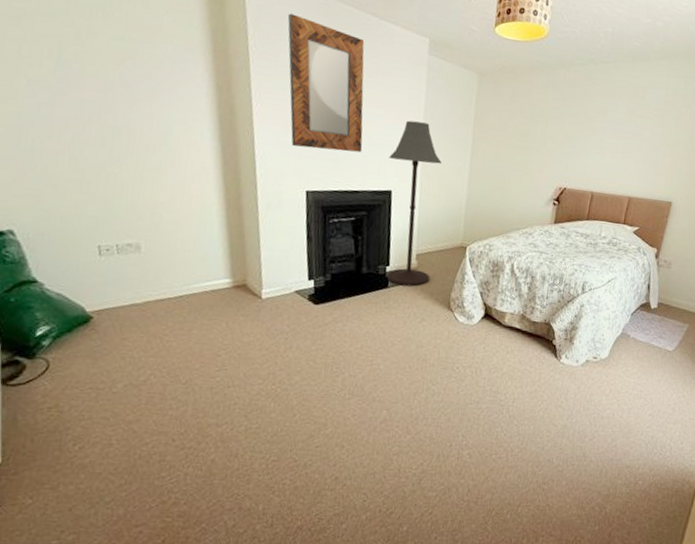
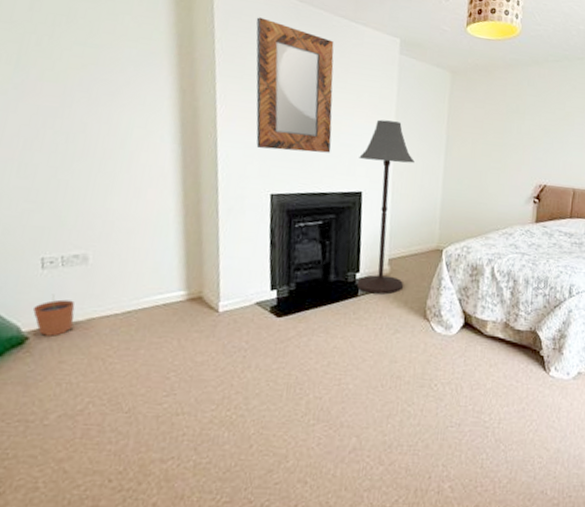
plant pot: none [94,278,132,317] -> present [32,294,75,336]

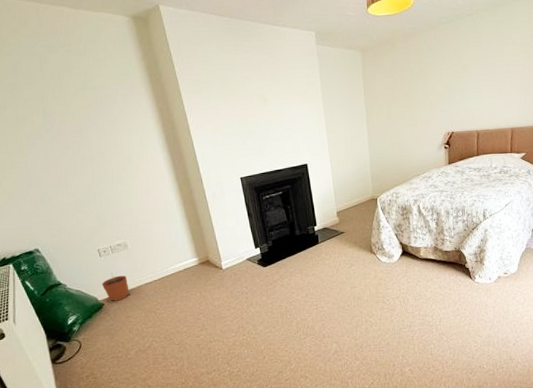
home mirror: present [256,17,334,153] -> none [200,38,278,143]
floor lamp: present [356,119,415,295] -> none [300,102,351,240]

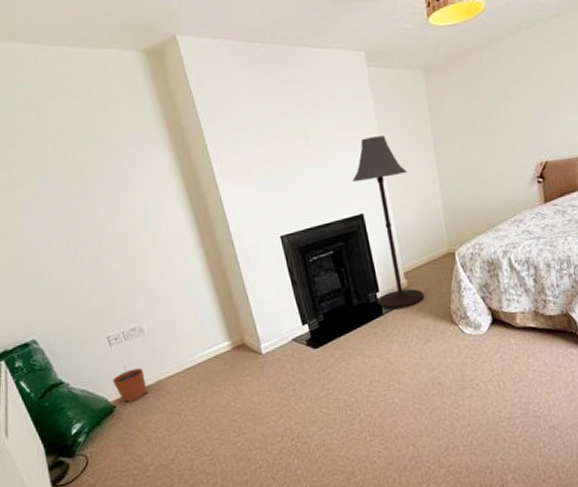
floor lamp: none [300,102,351,240] -> present [352,135,424,310]

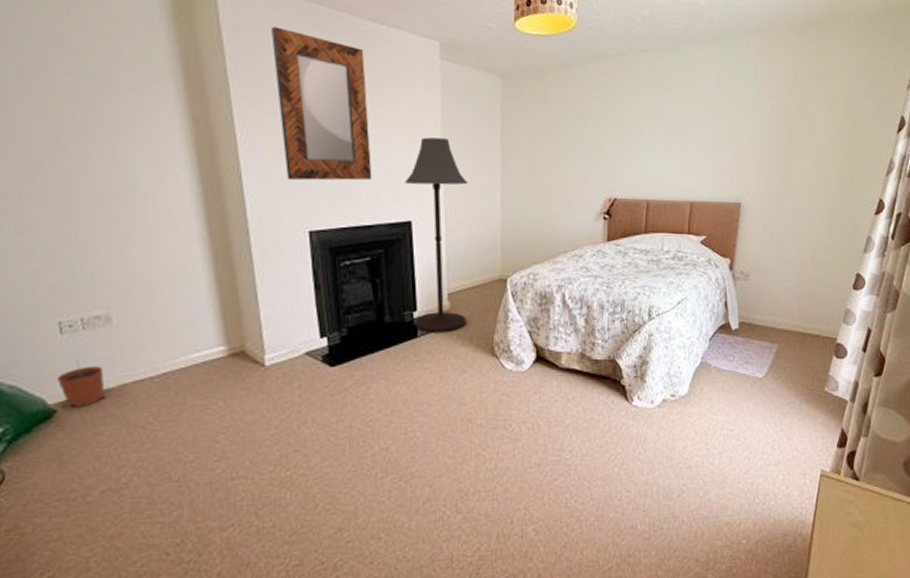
home mirror: none [226,69,325,195] -> present [270,26,372,181]

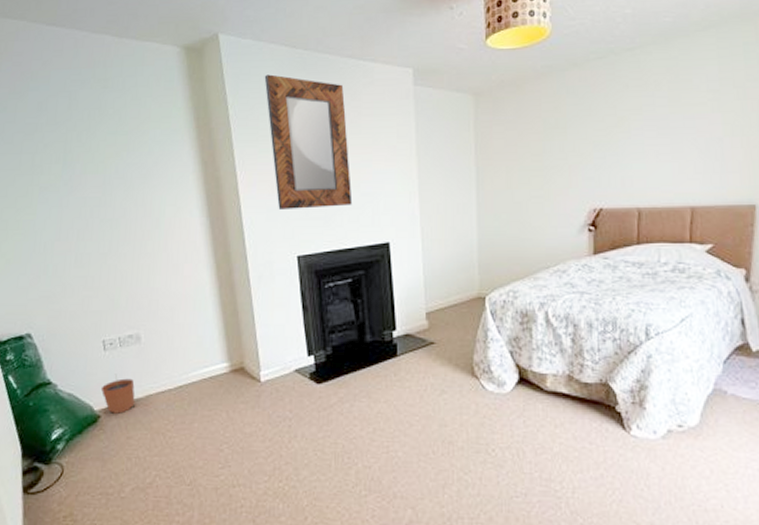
floor lamp: present [404,137,467,333] -> none [382,160,444,352]

